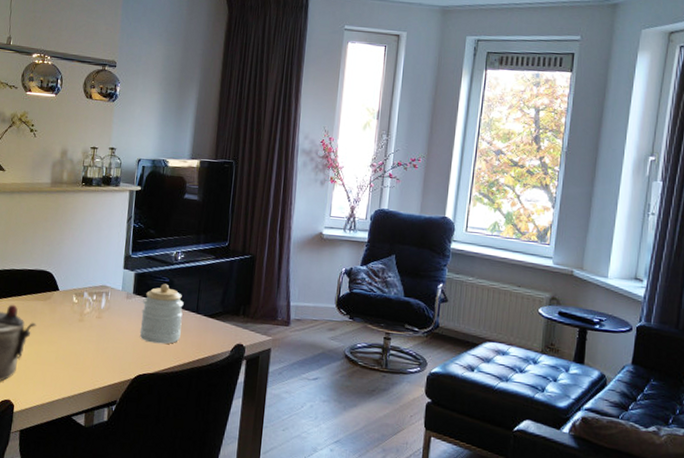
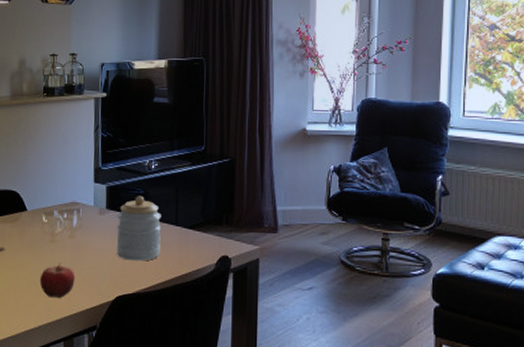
fruit: none [66,342,100,373] -> present [39,264,75,298]

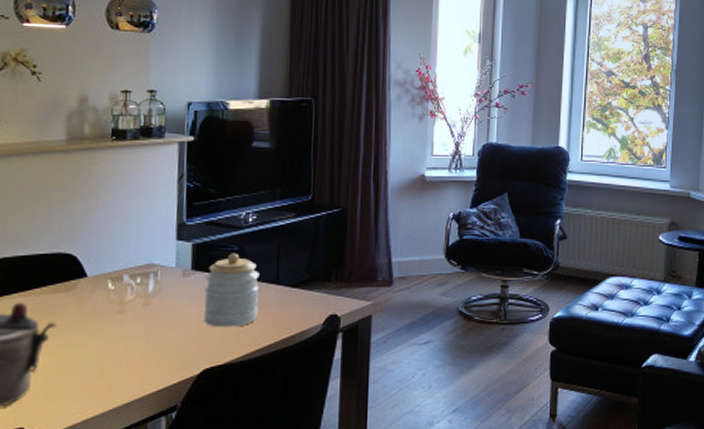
fruit: present [39,264,75,298] -> none [103,337,150,378]

